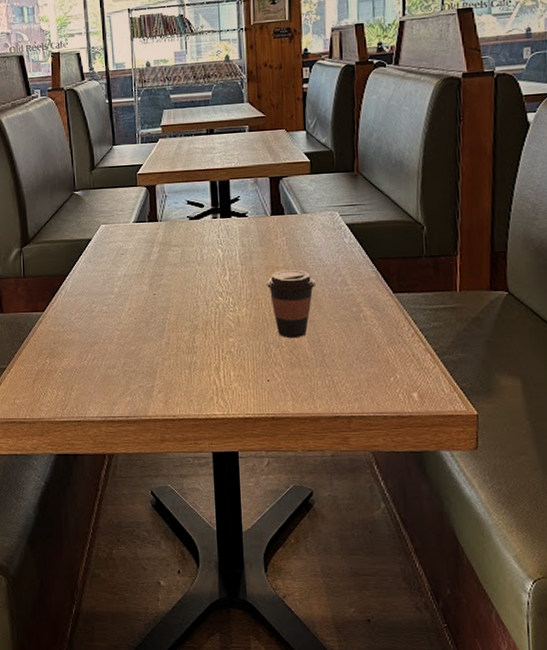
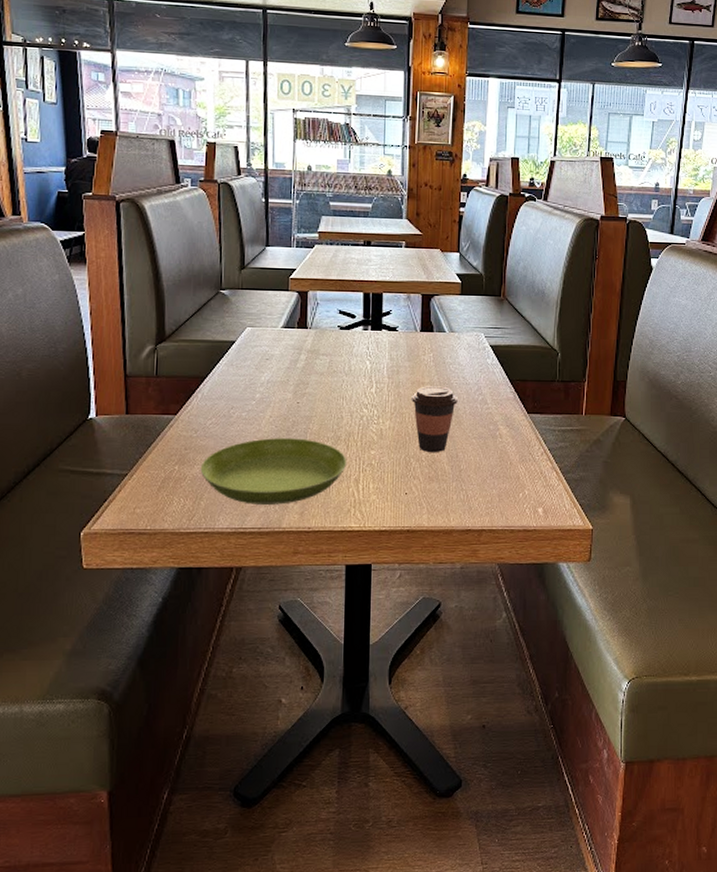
saucer: none [69,329,207,394] -> present [200,438,347,505]

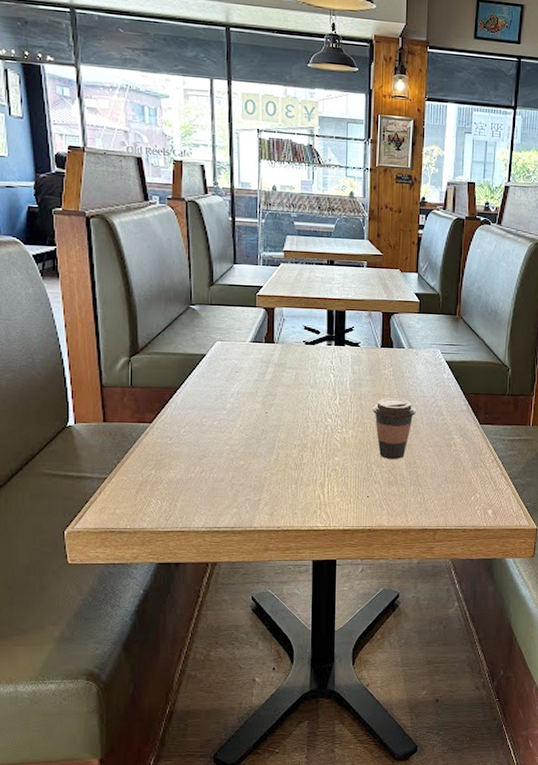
saucer: present [200,438,347,505] -> none [175,445,313,506]

